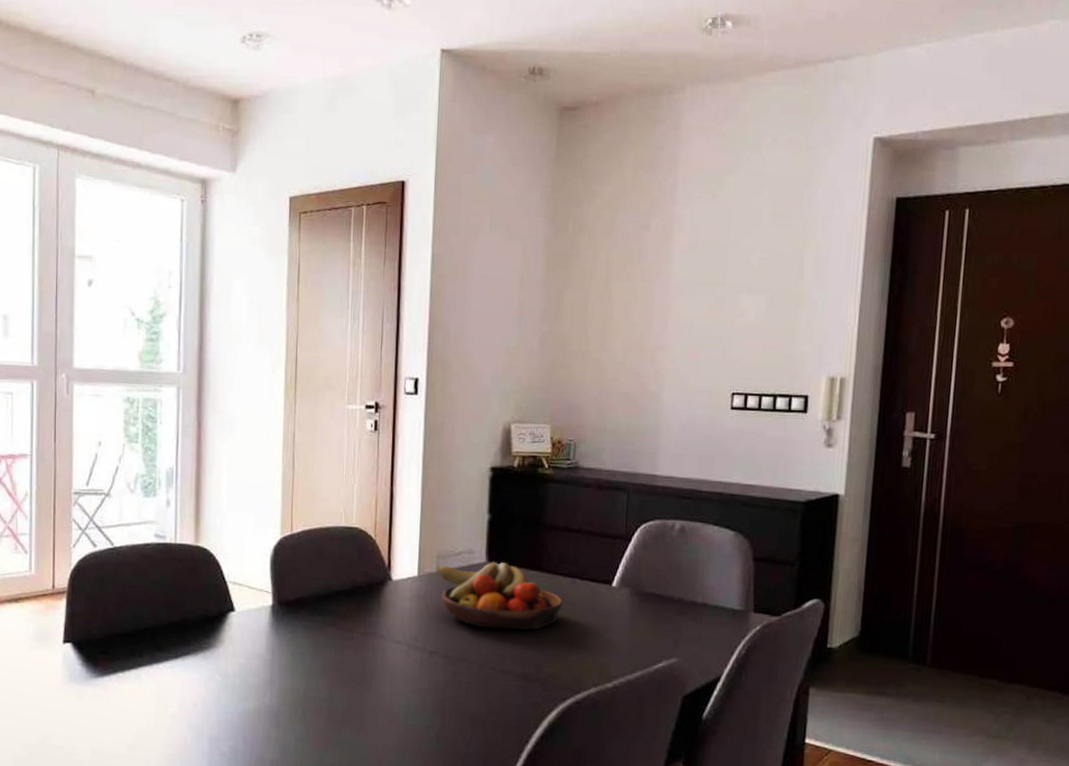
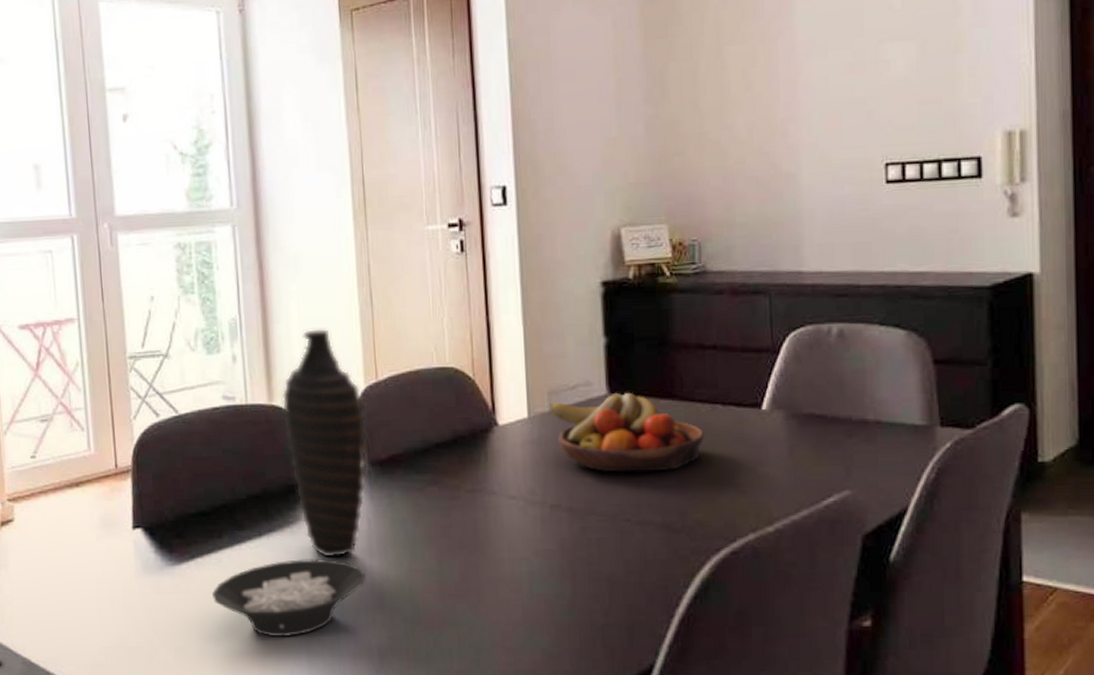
cereal bowl: none [128,680,266,746] -> present [211,558,366,636]
decorative vase: none [206,483,279,682] -> present [281,328,367,558]

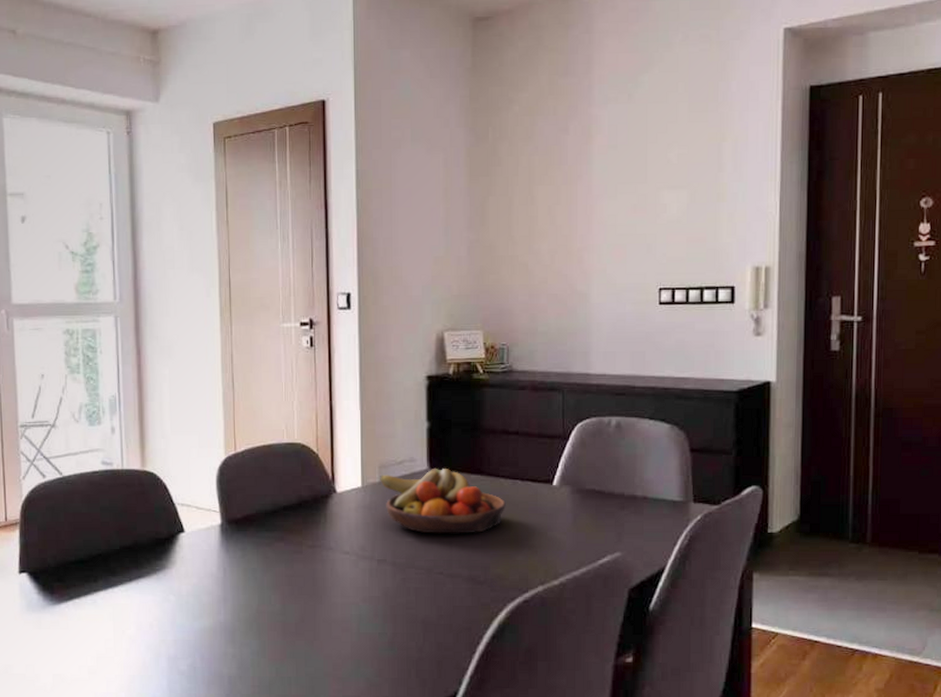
cereal bowl: present [211,558,366,636] -> none [86,600,220,666]
decorative vase: present [281,328,367,558] -> none [153,406,225,600]

